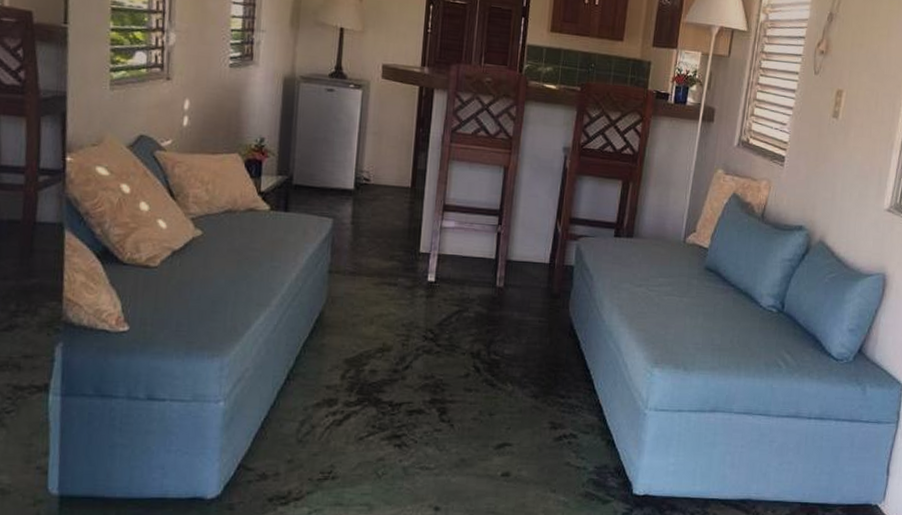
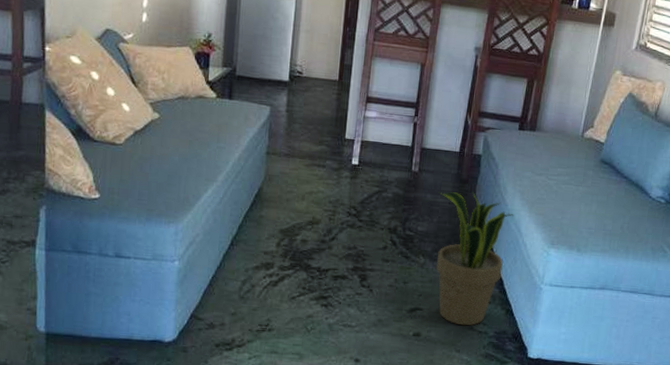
potted plant: none [525,306,612,461] -> present [435,191,514,326]

